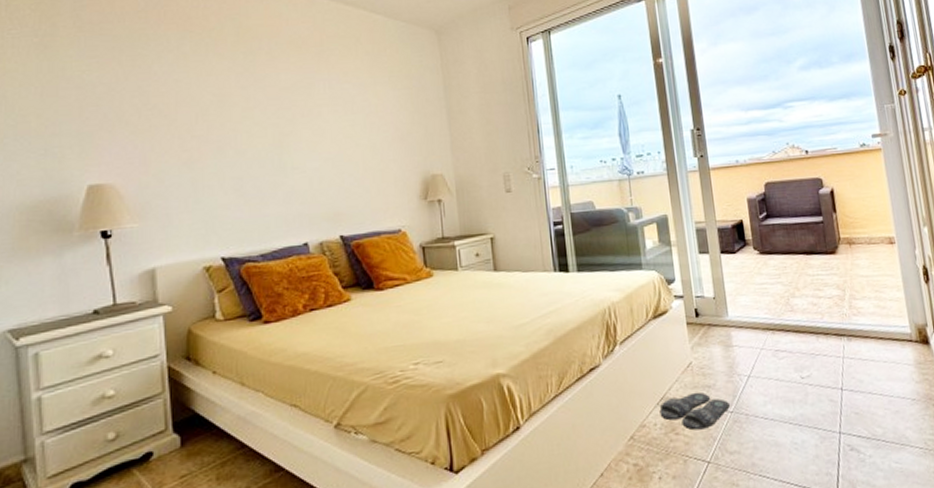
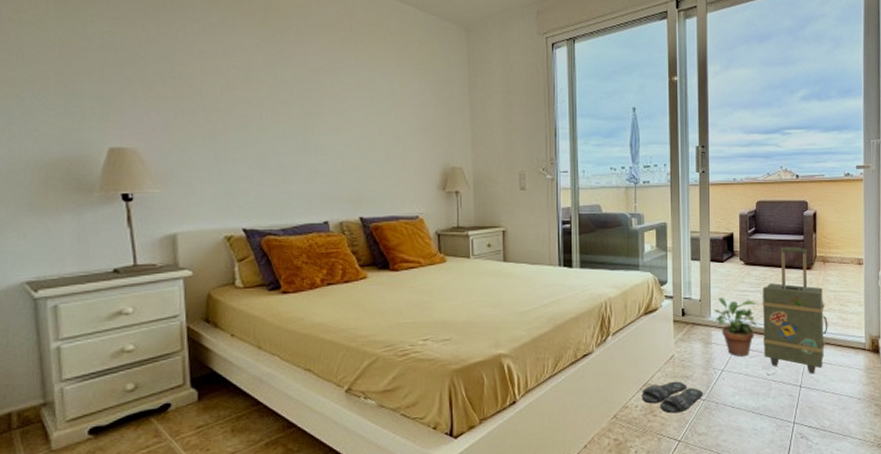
potted plant: none [730,292,782,359] -> present [713,297,758,356]
suitcase: none [783,229,865,374] -> present [762,247,828,374]

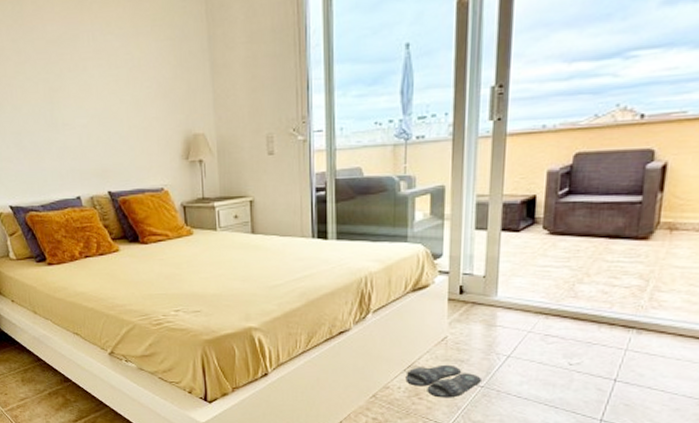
potted plant: present [713,297,758,356] -> none [501,273,565,342]
suitcase: present [762,247,828,374] -> none [566,211,667,368]

